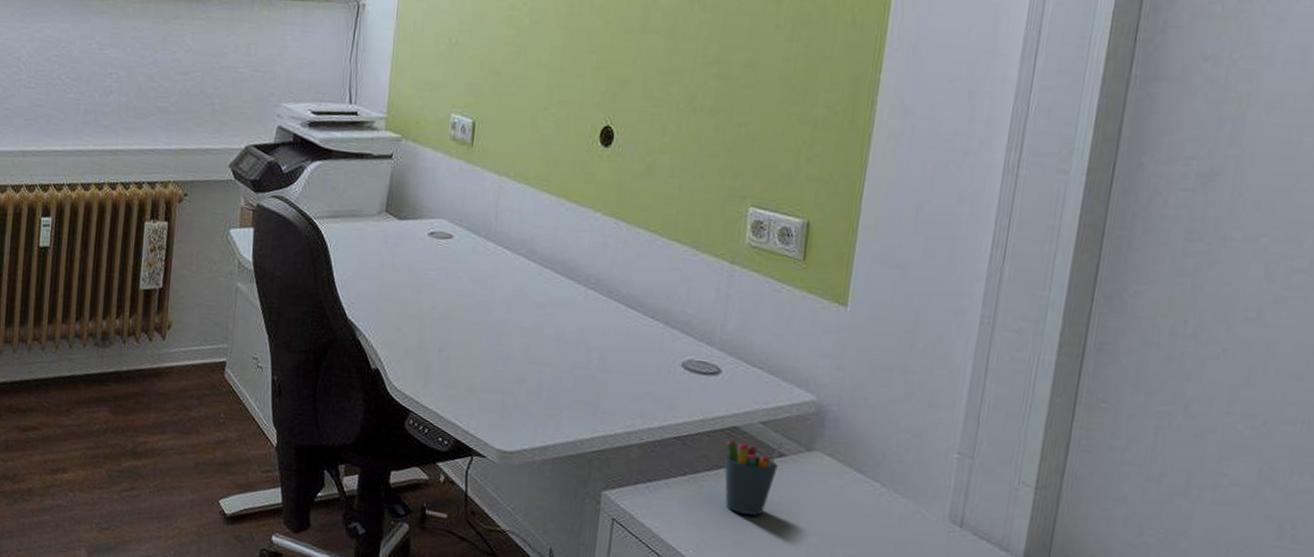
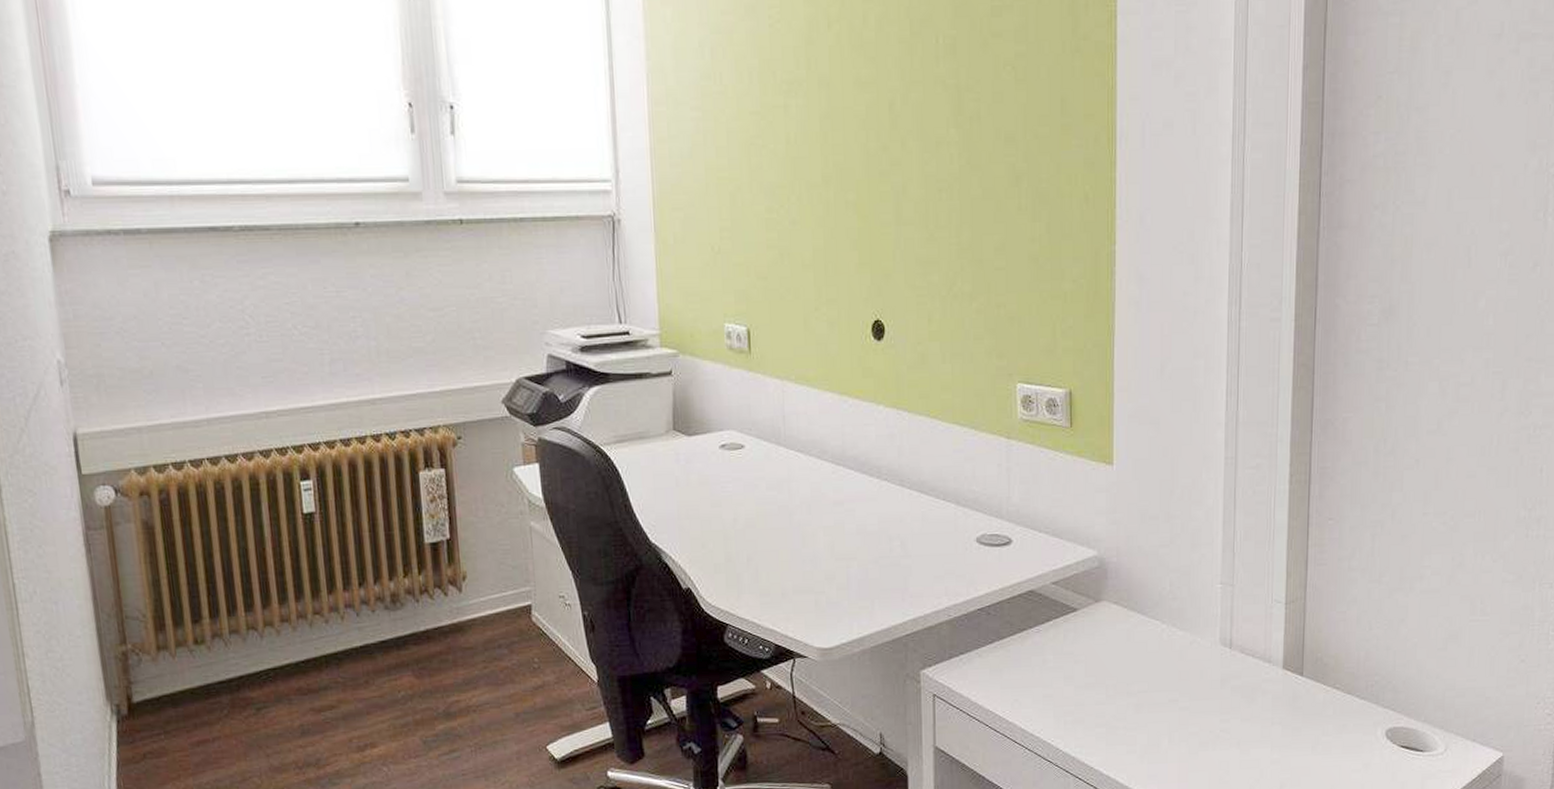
pen holder: present [724,439,784,516] -> none [1026,595,1075,669]

